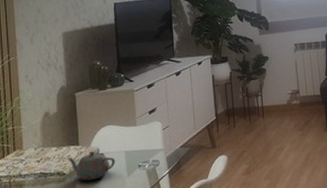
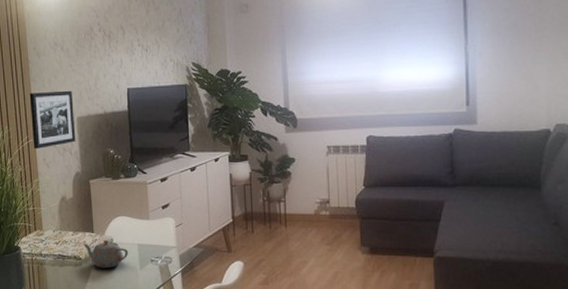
picture frame: none [12,7,61,67] -> present [29,90,76,149]

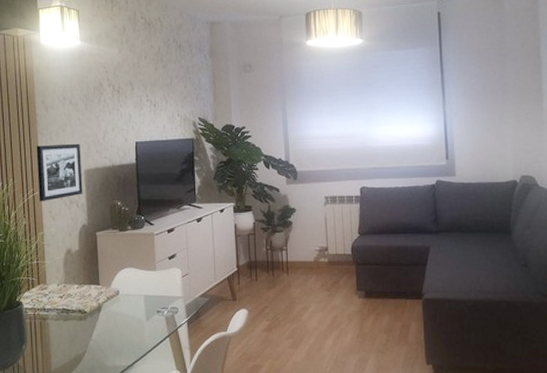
teapot: present [83,239,129,268] -> none [89,292,135,321]

